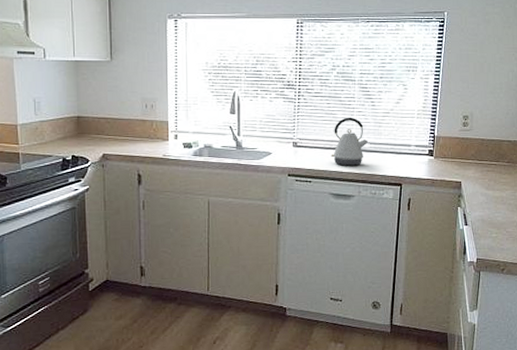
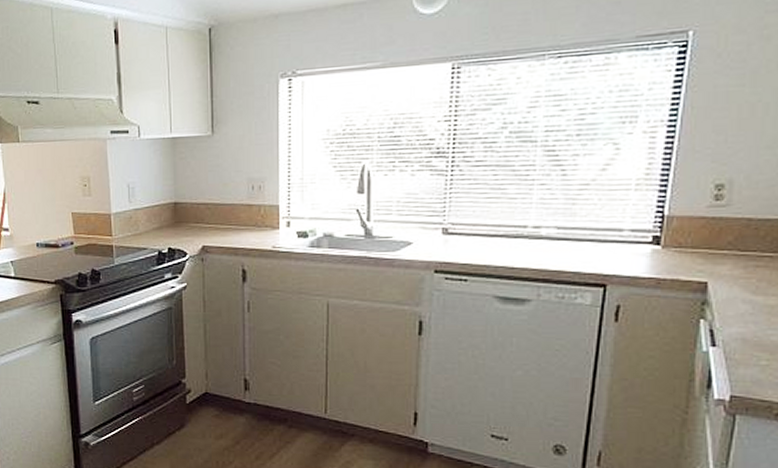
kettle: present [331,117,369,166] -> none [497,192,556,259]

